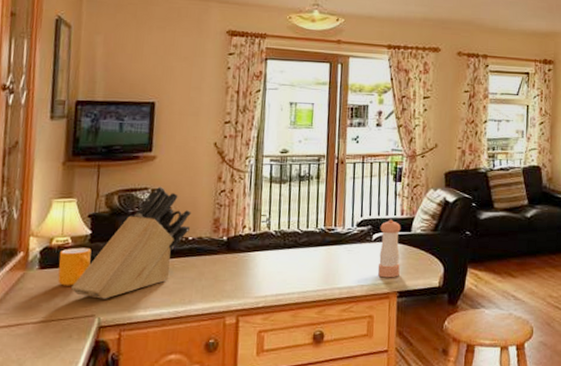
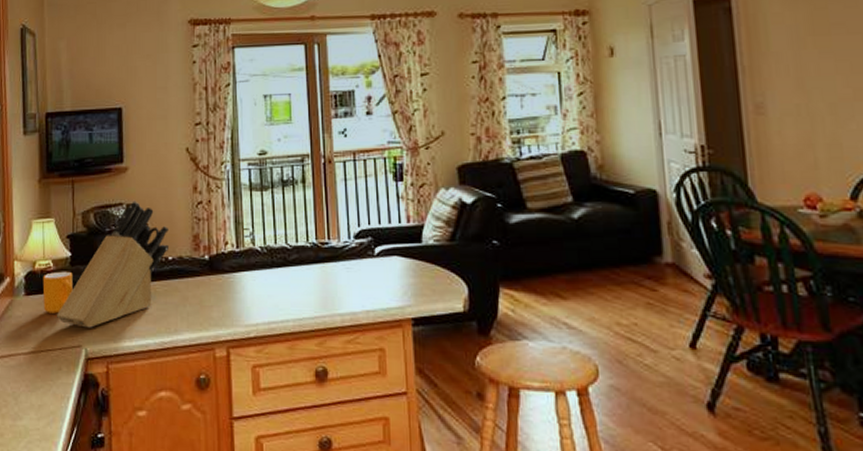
pepper shaker: present [378,219,401,278] -> none [382,228,412,302]

